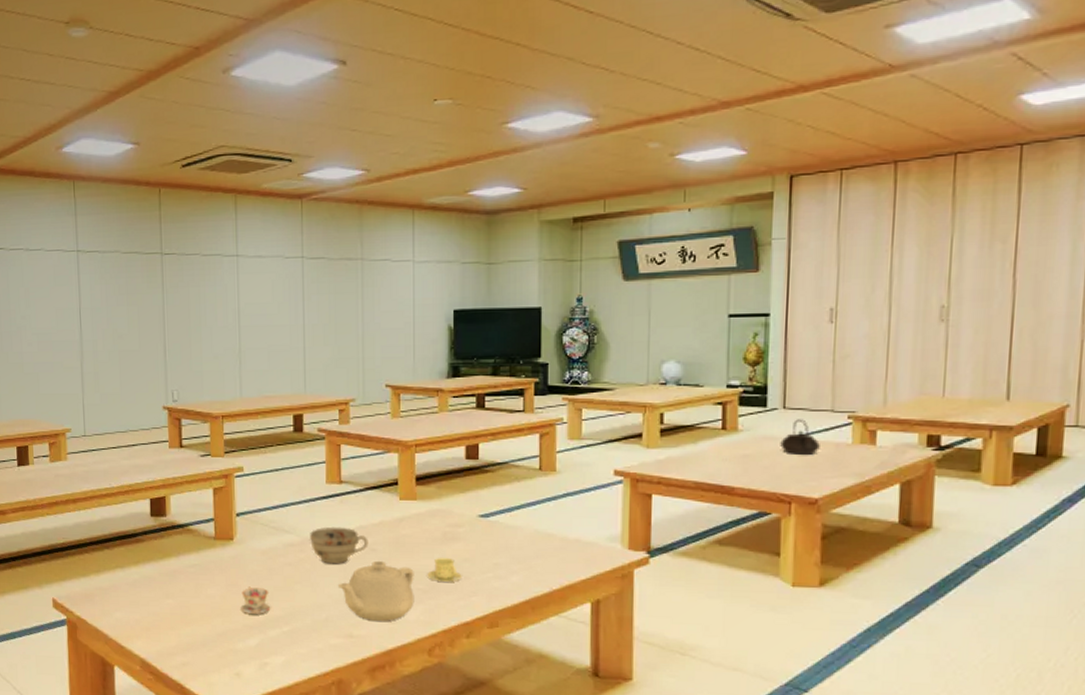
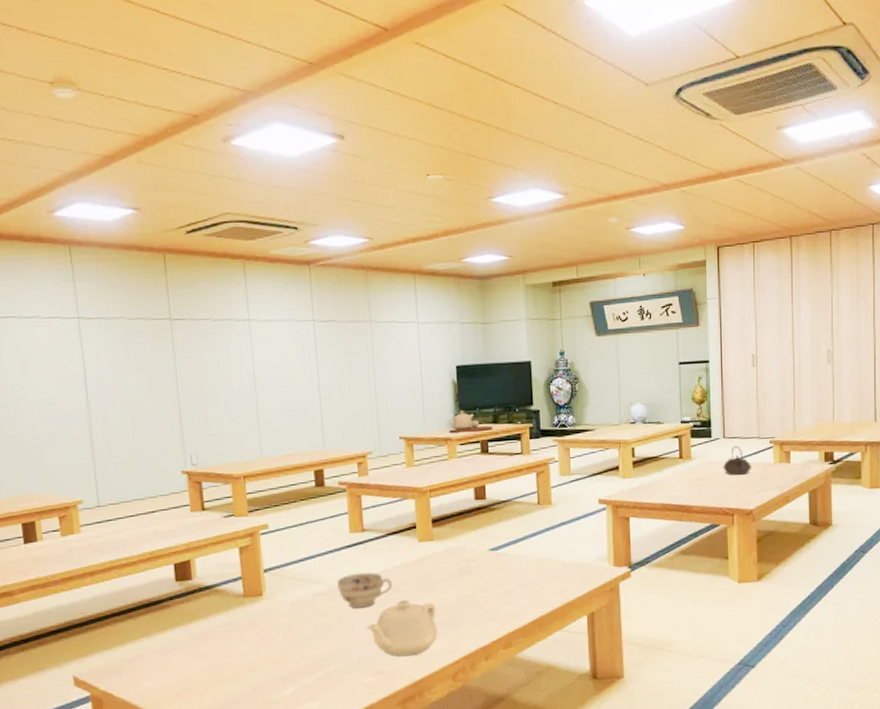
teacup: present [241,586,271,614] -> none [274,638,304,665]
cup and saucer: present [427,557,462,582] -> none [447,589,478,613]
tea set: none [441,360,491,385] -> present [449,411,493,434]

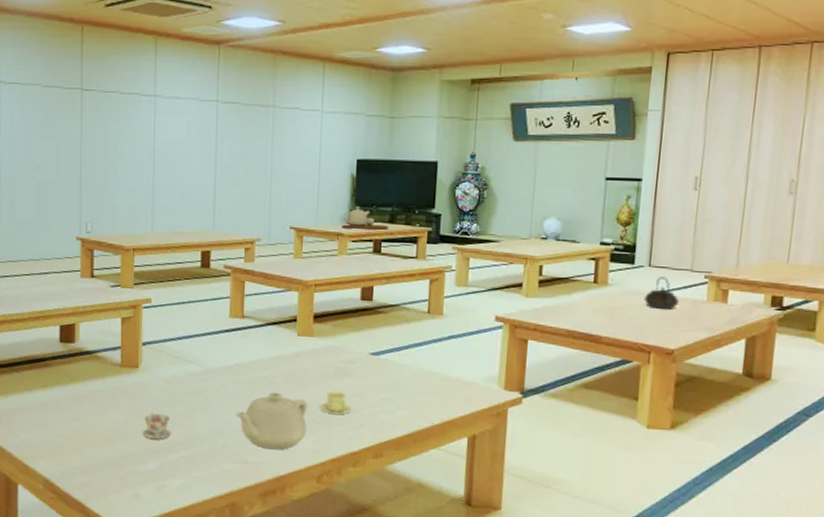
teacup: none [274,638,304,665] -> present [142,412,172,439]
teacup: present [337,572,393,608] -> none [212,358,267,394]
cup and saucer: none [447,589,478,613] -> present [319,390,352,414]

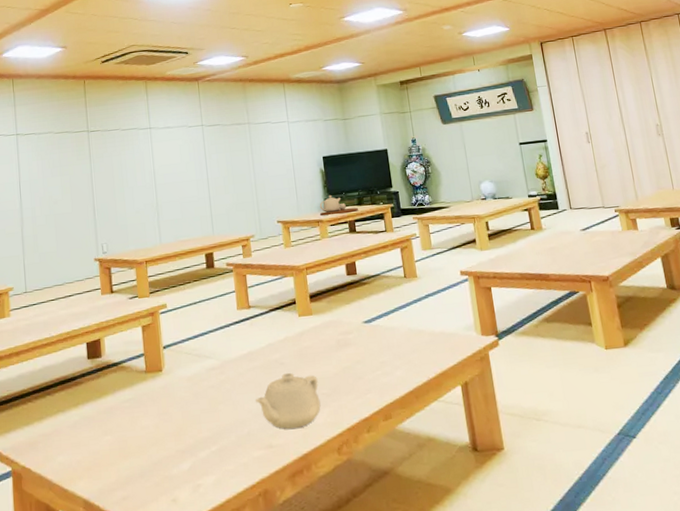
teacup: present [142,412,172,439] -> none [172,412,200,439]
cup and saucer: present [319,390,352,414] -> none [328,361,357,385]
teapot: present [644,276,679,309] -> none [573,216,601,244]

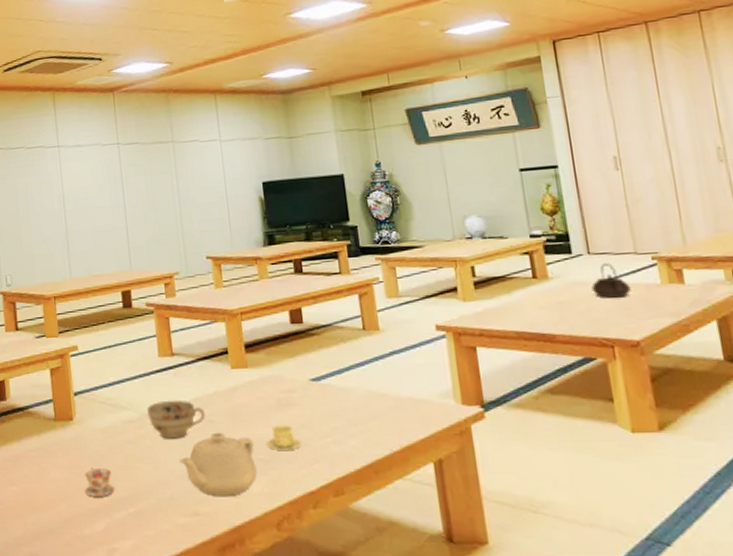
teacup: none [172,412,200,439] -> present [84,467,115,496]
teacup: none [227,346,278,382] -> present [147,400,206,439]
tea set: present [319,195,358,216] -> none [257,228,306,253]
cup and saucer: none [328,361,357,385] -> present [266,424,302,450]
teapot: none [573,216,601,244] -> present [591,263,631,298]

